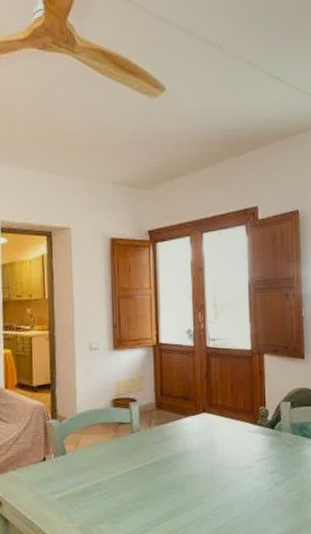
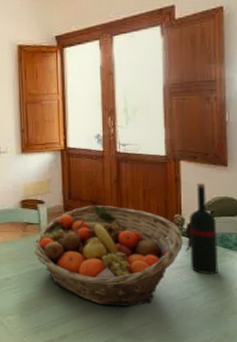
fruit basket: none [126,401,267,503] -> present [34,206,183,307]
wine bottle: none [269,375,298,464] -> present [185,183,218,274]

